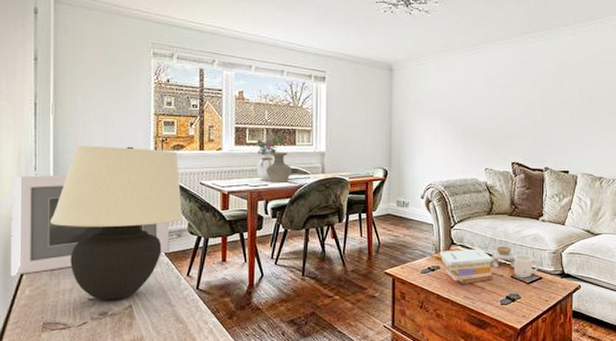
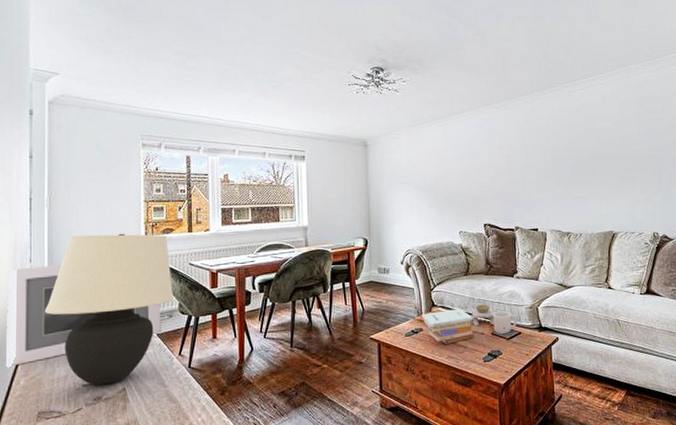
bouquet: present [256,129,285,180] -> none [241,208,269,256]
vase: present [265,152,292,184] -> none [252,229,277,259]

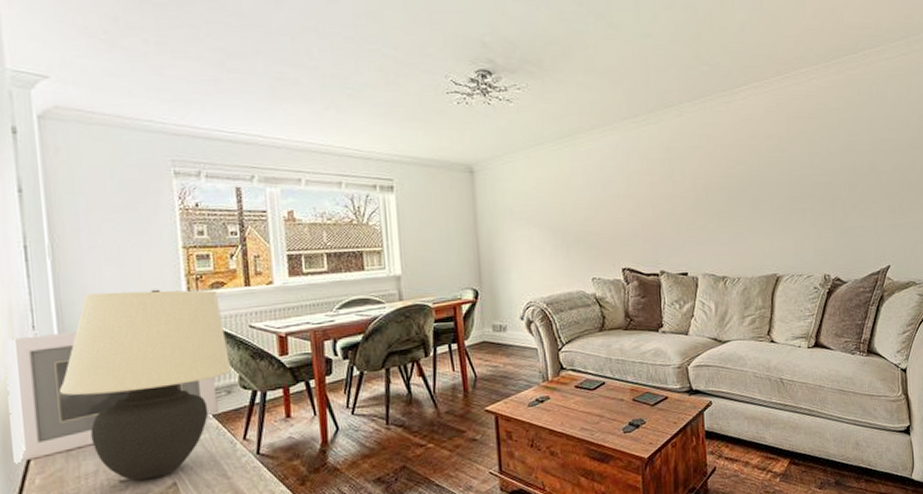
books: present [421,308,474,345] -> none [547,371,612,416]
decorative bowl: present [470,305,495,326] -> none [607,366,637,391]
mug: present [493,311,517,335] -> none [634,372,663,401]

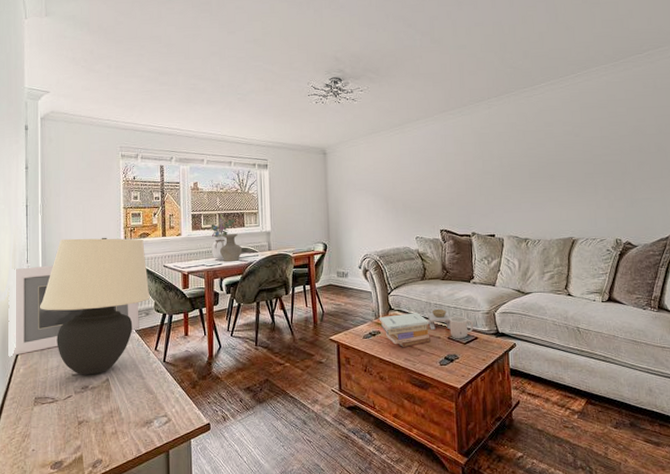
bouquet: none [315,254,351,315] -> present [210,214,235,259]
vase: none [330,280,363,318] -> present [219,234,243,262]
books: none [547,371,612,416] -> present [379,313,431,348]
decorative bowl: none [607,366,637,391] -> present [427,309,451,330]
mug: none [634,372,663,401] -> present [449,316,474,339]

